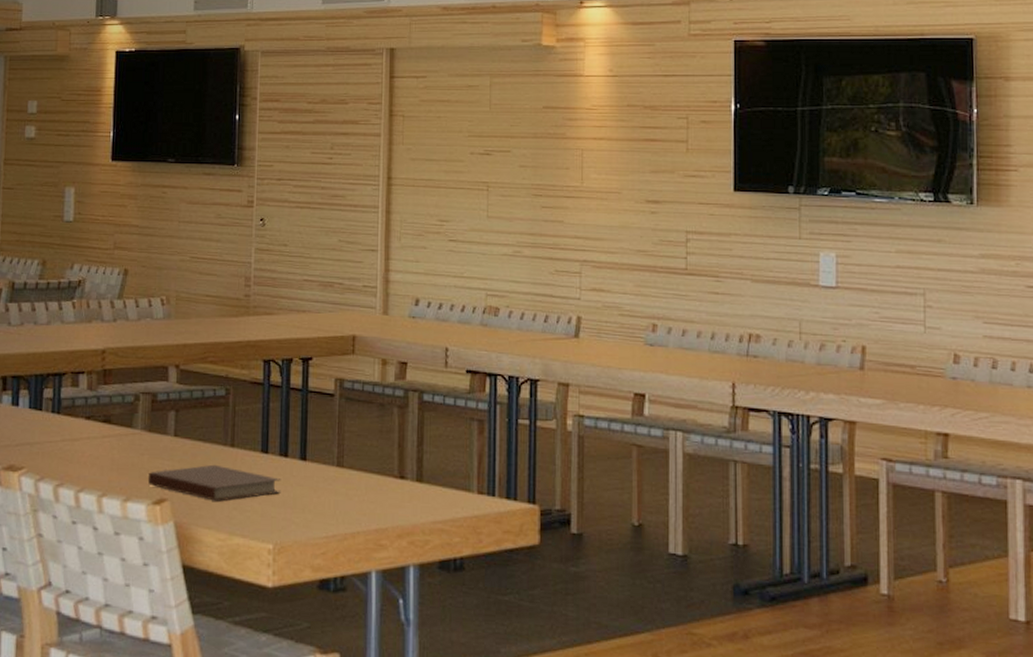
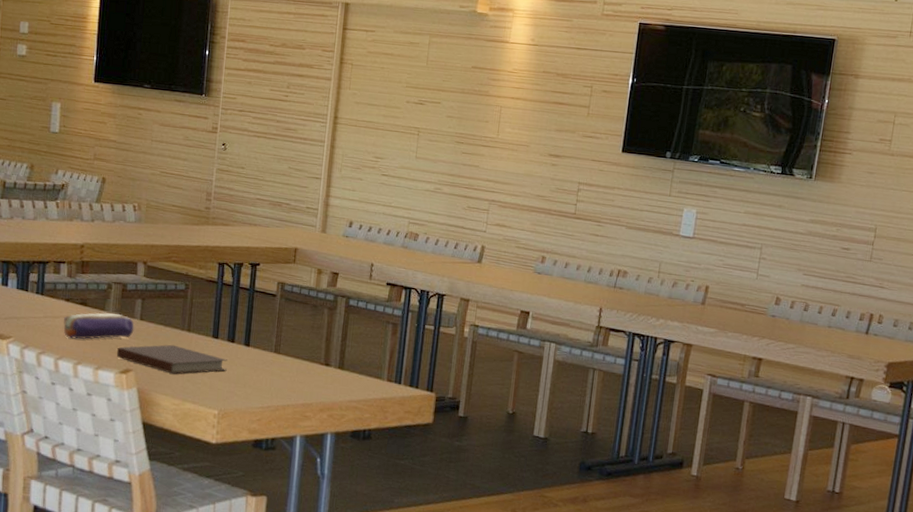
pencil case: none [84,430,168,466] -> present [63,313,135,340]

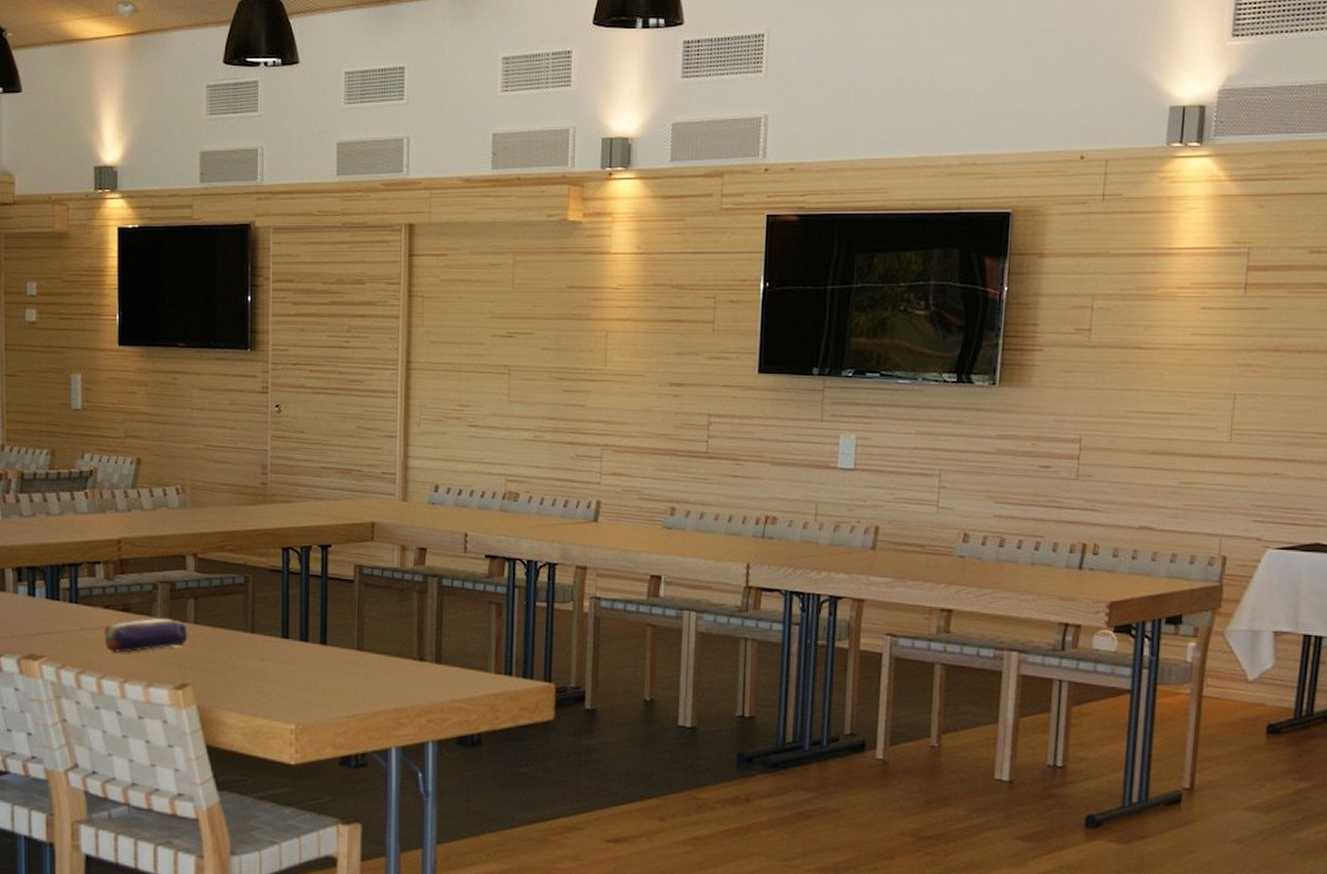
notebook: present [117,344,228,374] -> none [170,650,302,685]

